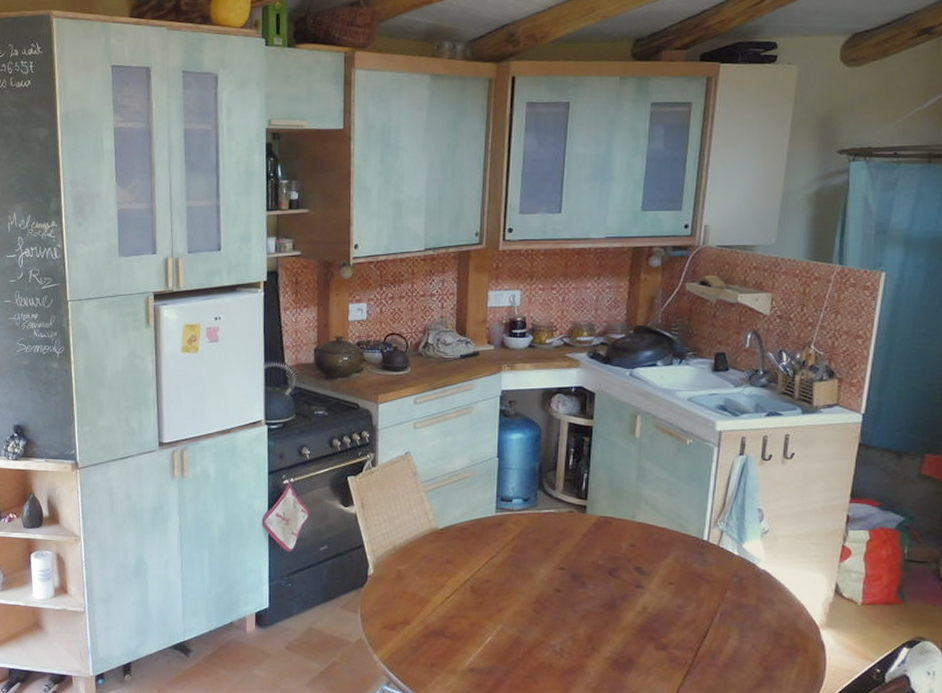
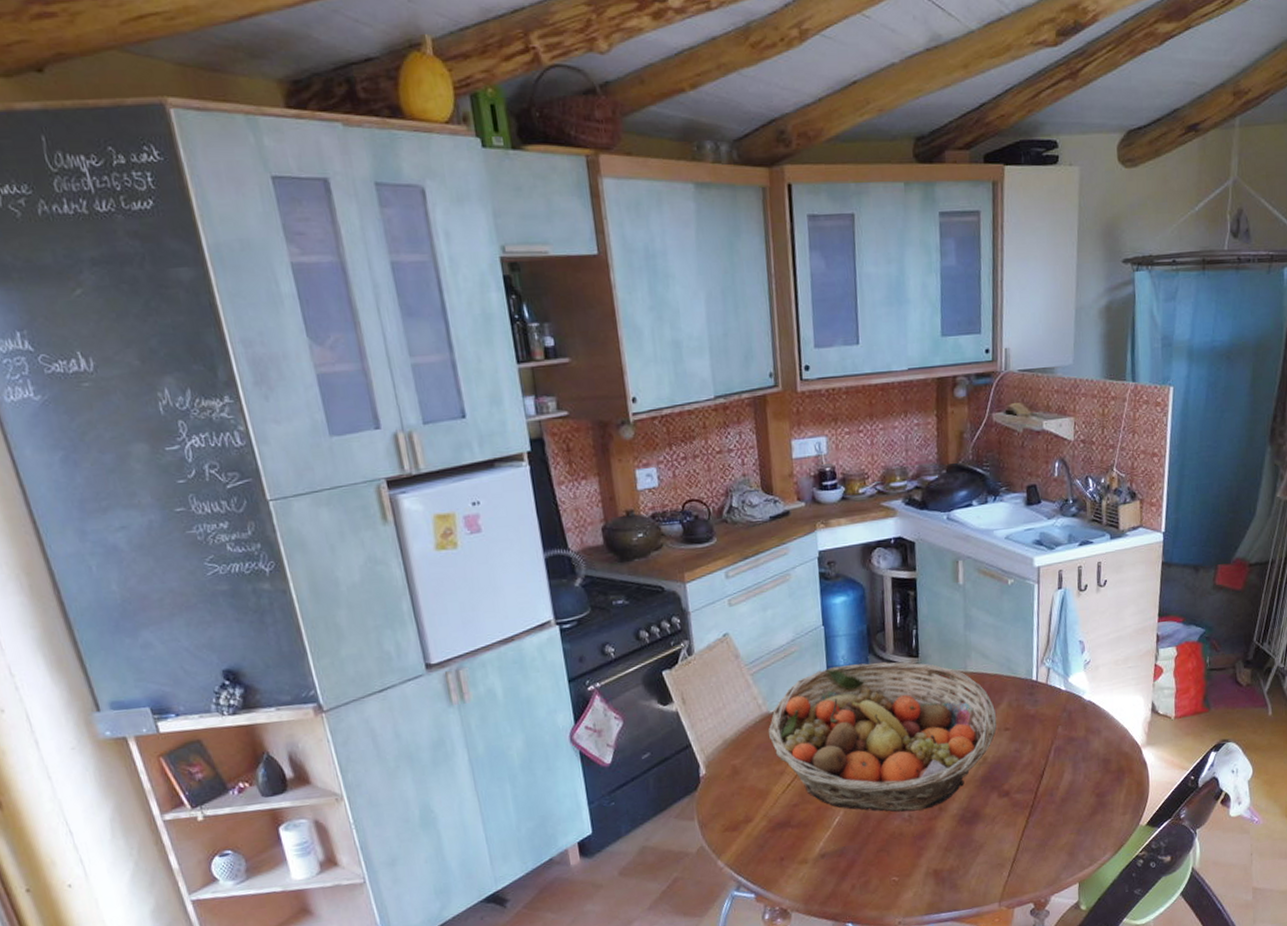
fruit basket: none [434,496,662,646] -> present [768,661,997,812]

